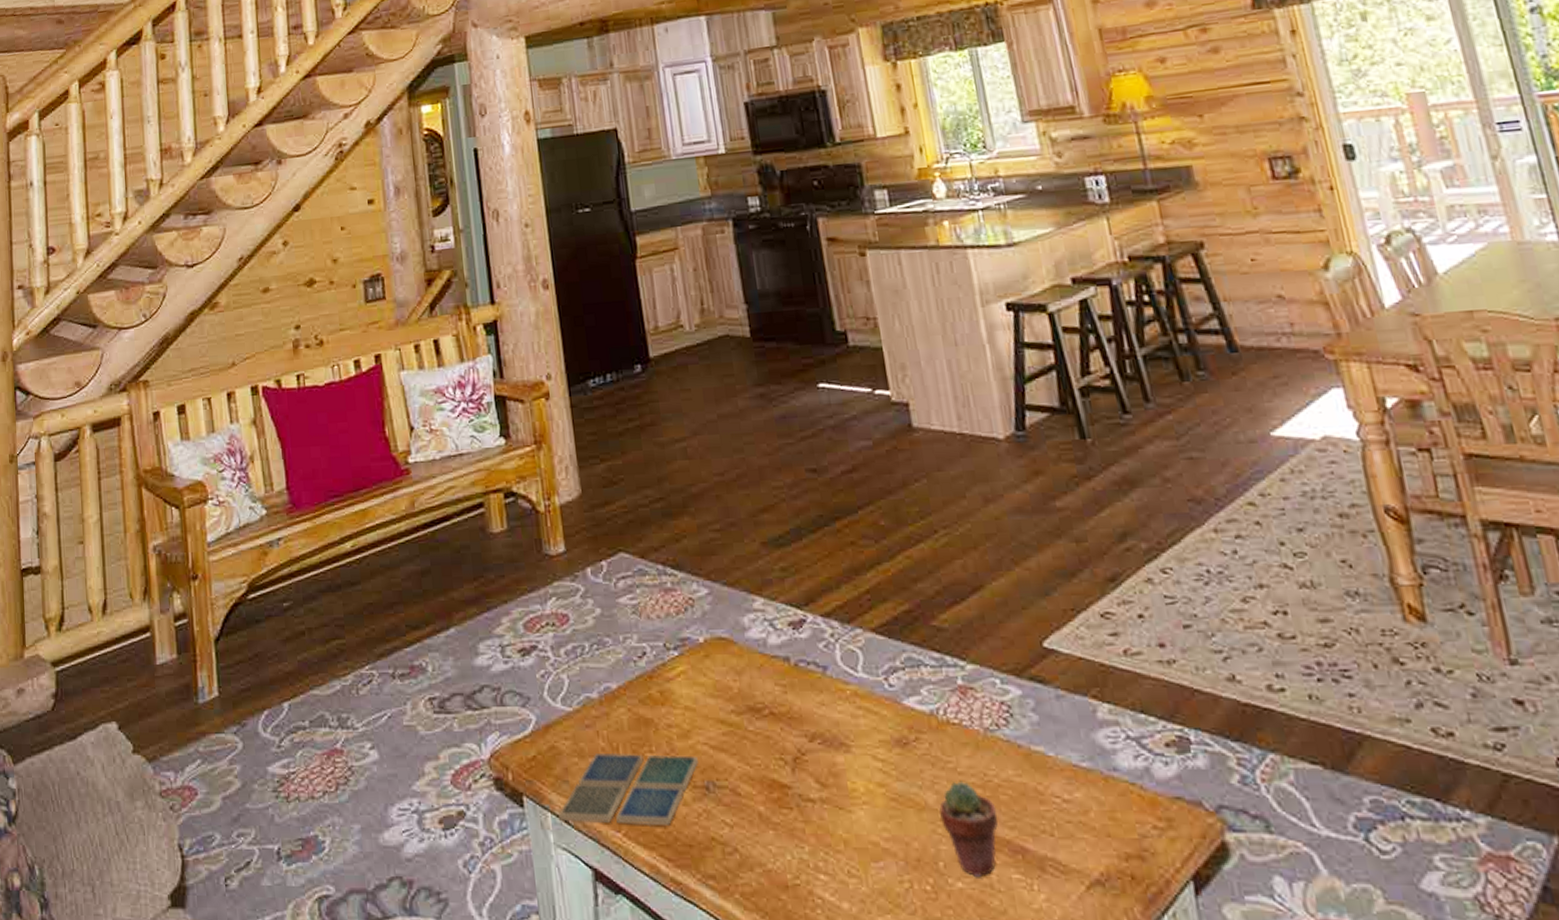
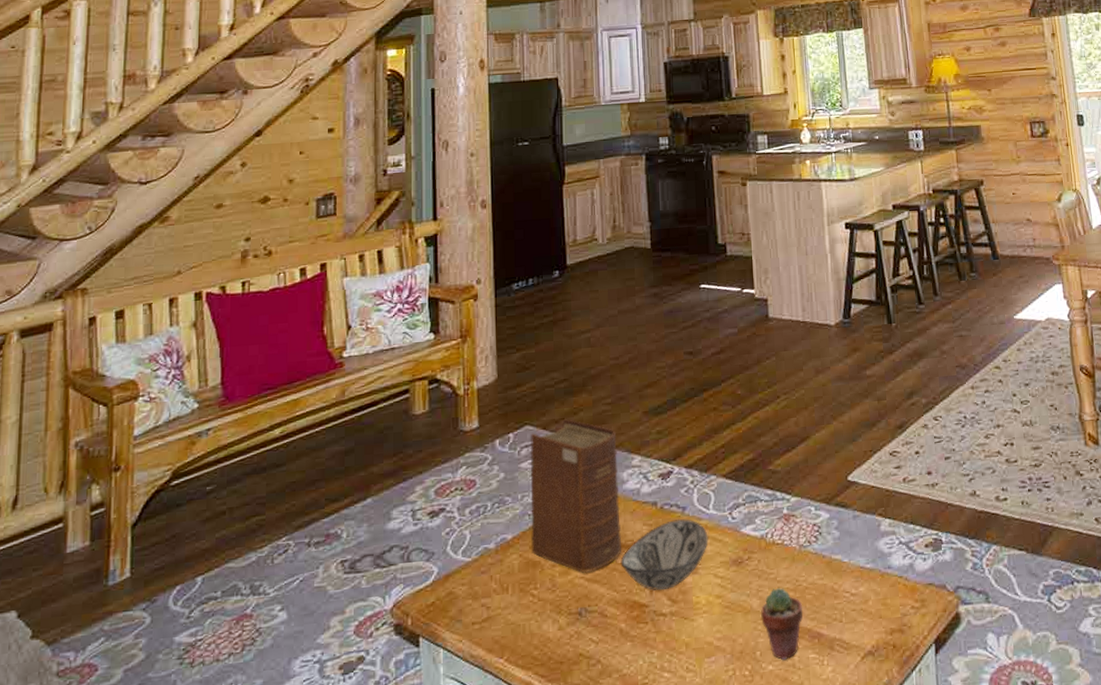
drink coaster: present [559,752,698,827] -> none [450,589,575,655]
book: none [627,547,751,738] -> present [530,419,622,573]
decorative bowl: none [750,680,861,770] -> present [620,518,708,591]

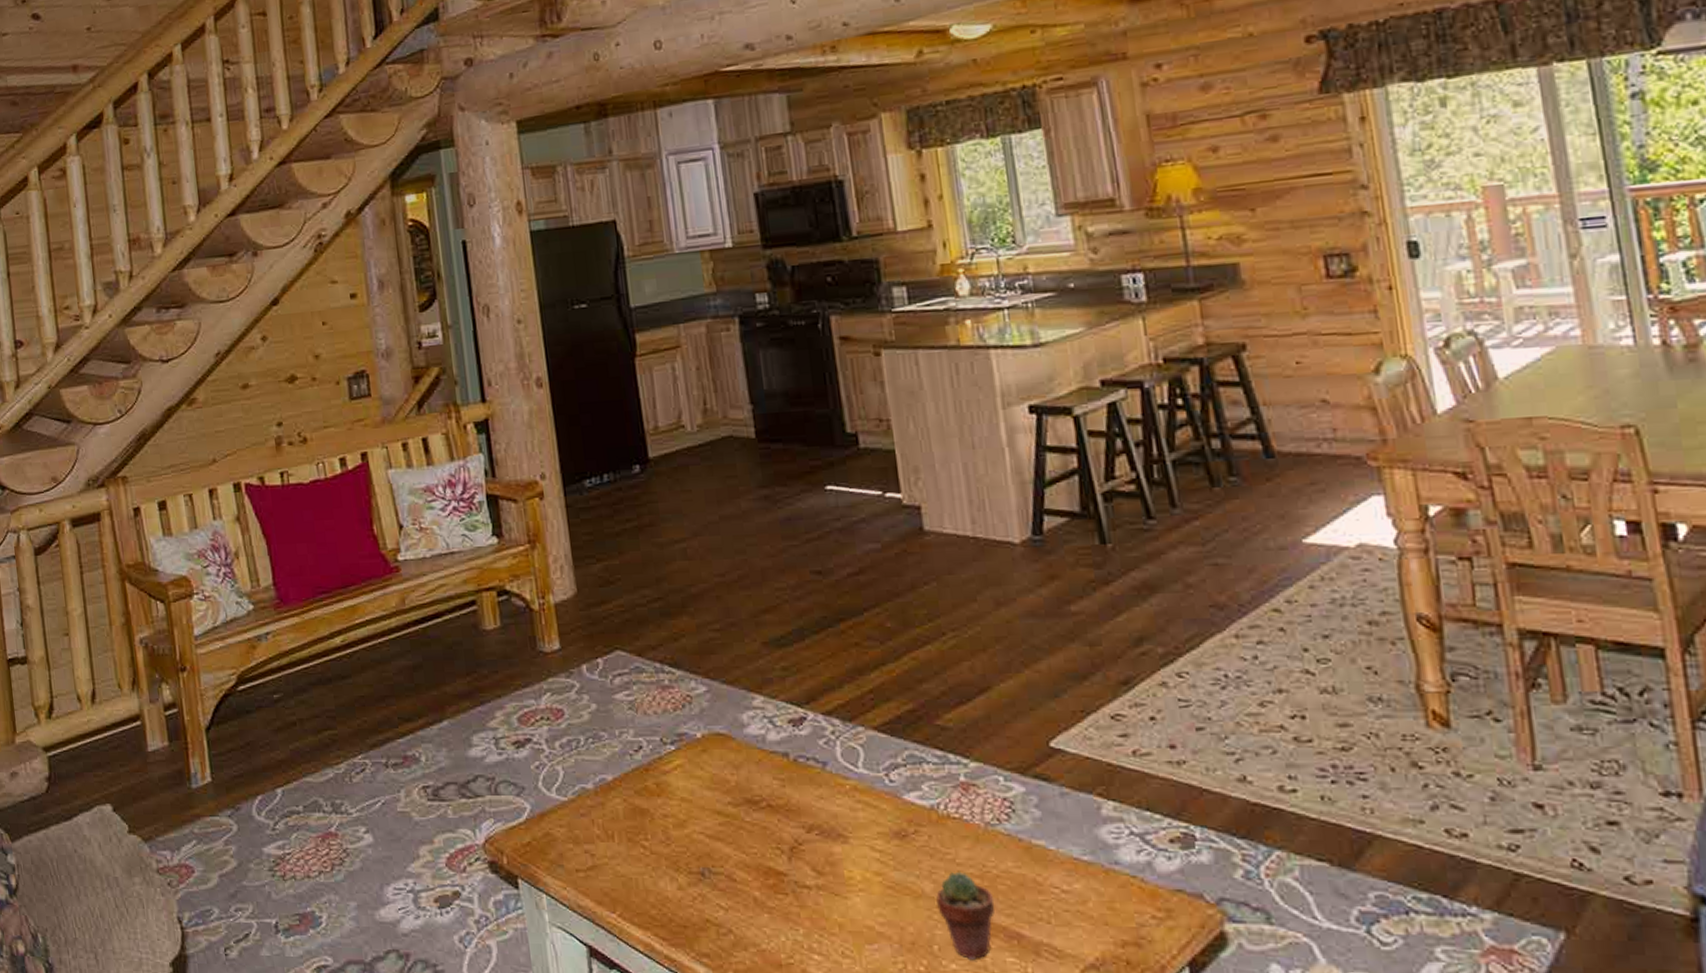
book: present [530,419,622,573] -> none [623,645,748,828]
decorative bowl: present [620,518,708,591] -> none [747,775,860,859]

